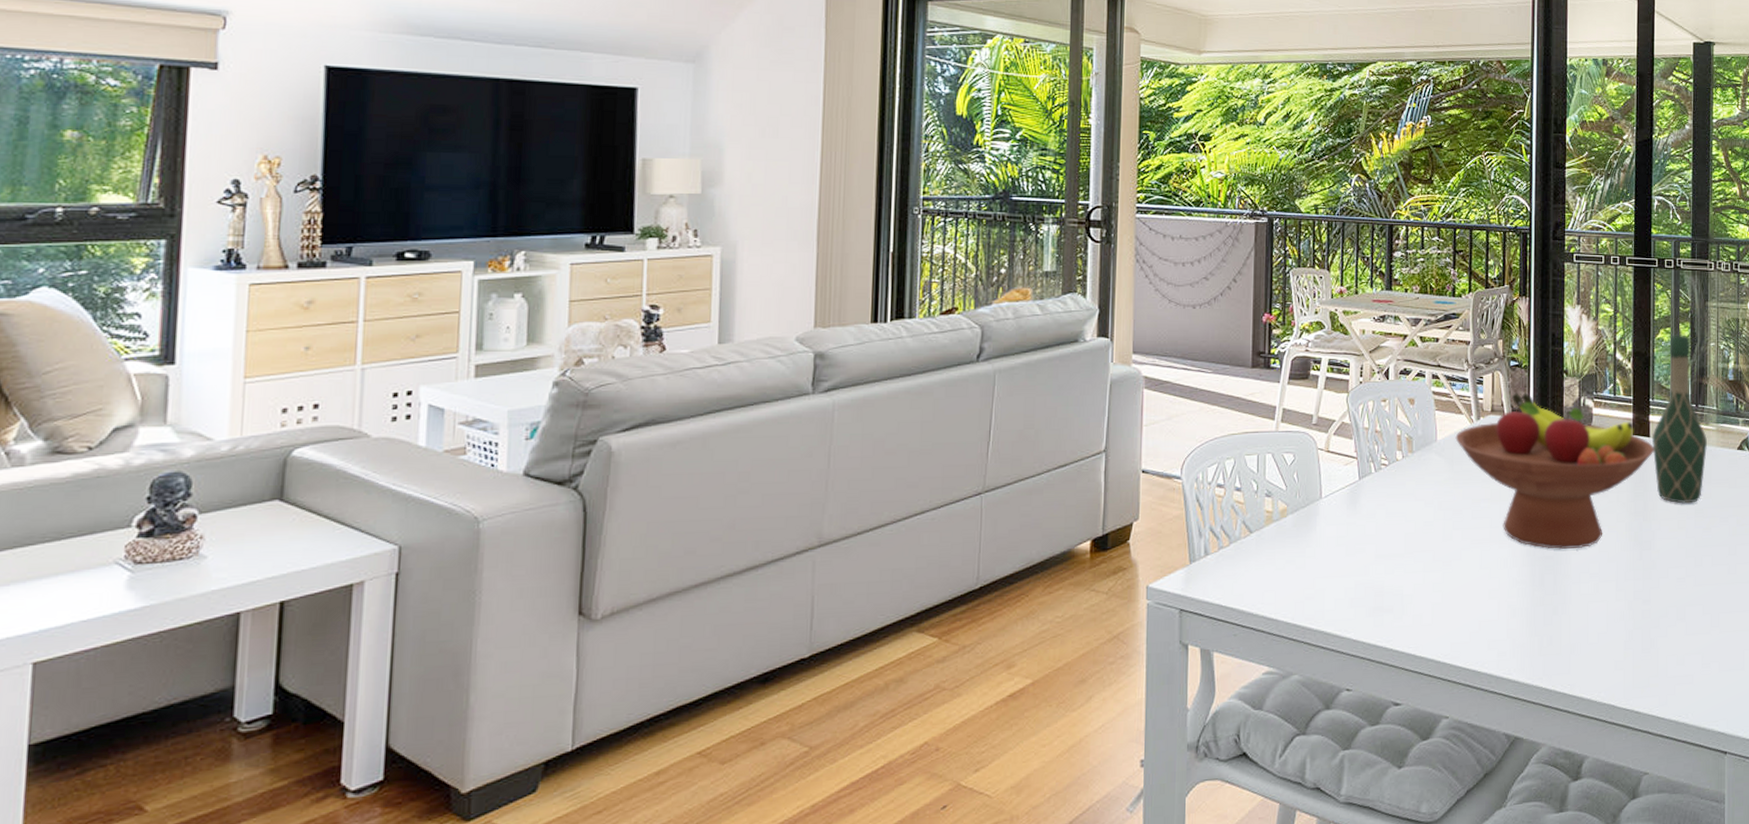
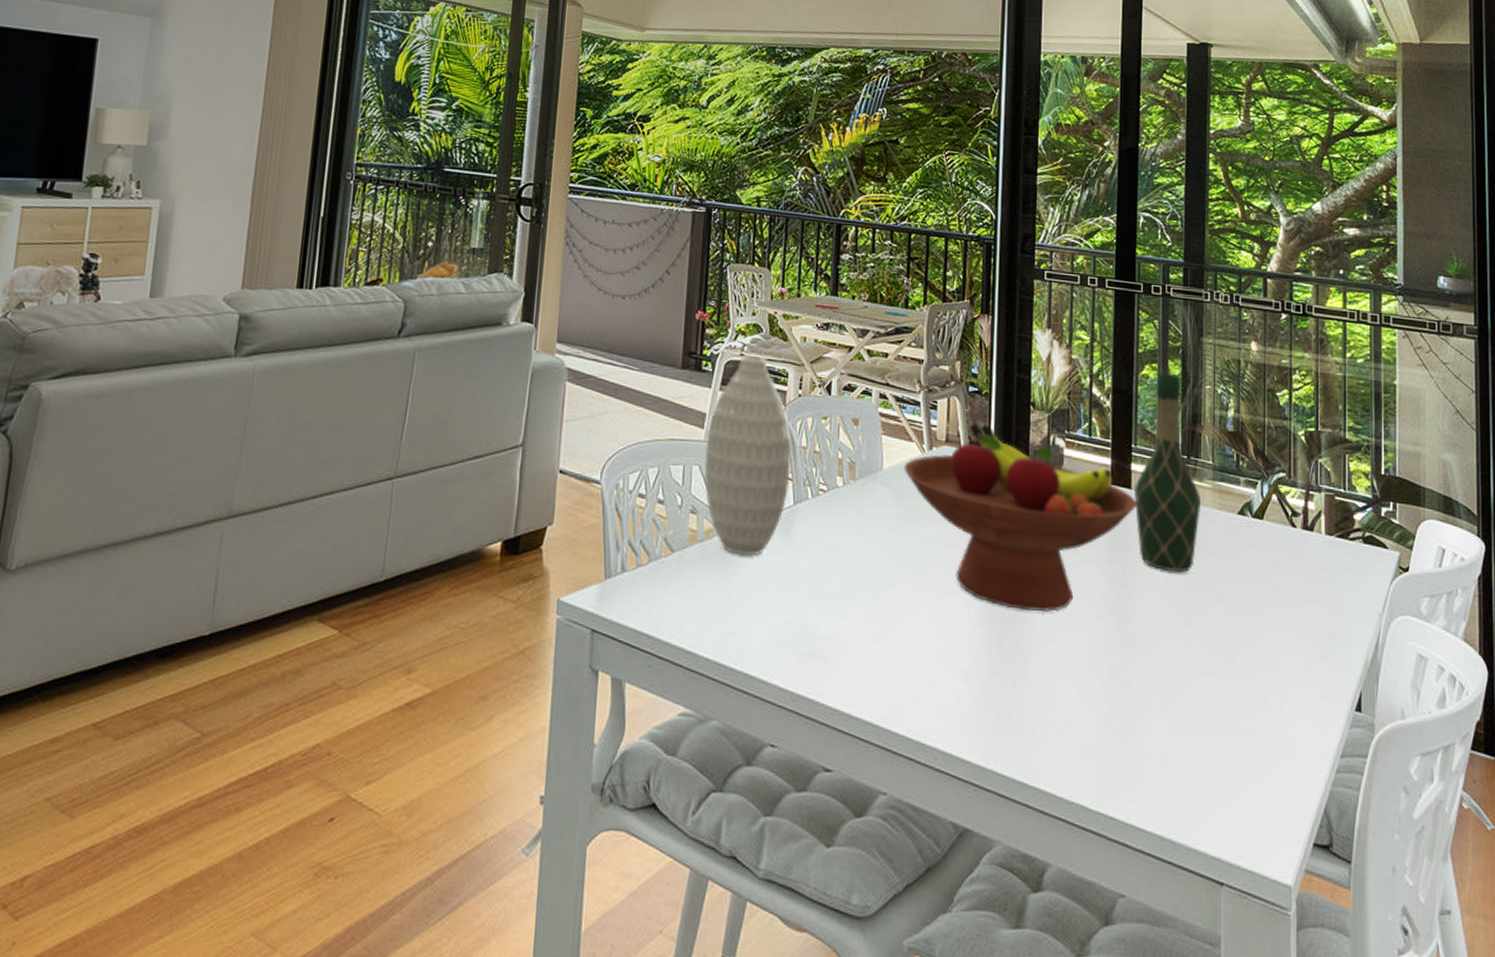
vase: none [1276,351,1355,529] -> present [703,356,791,556]

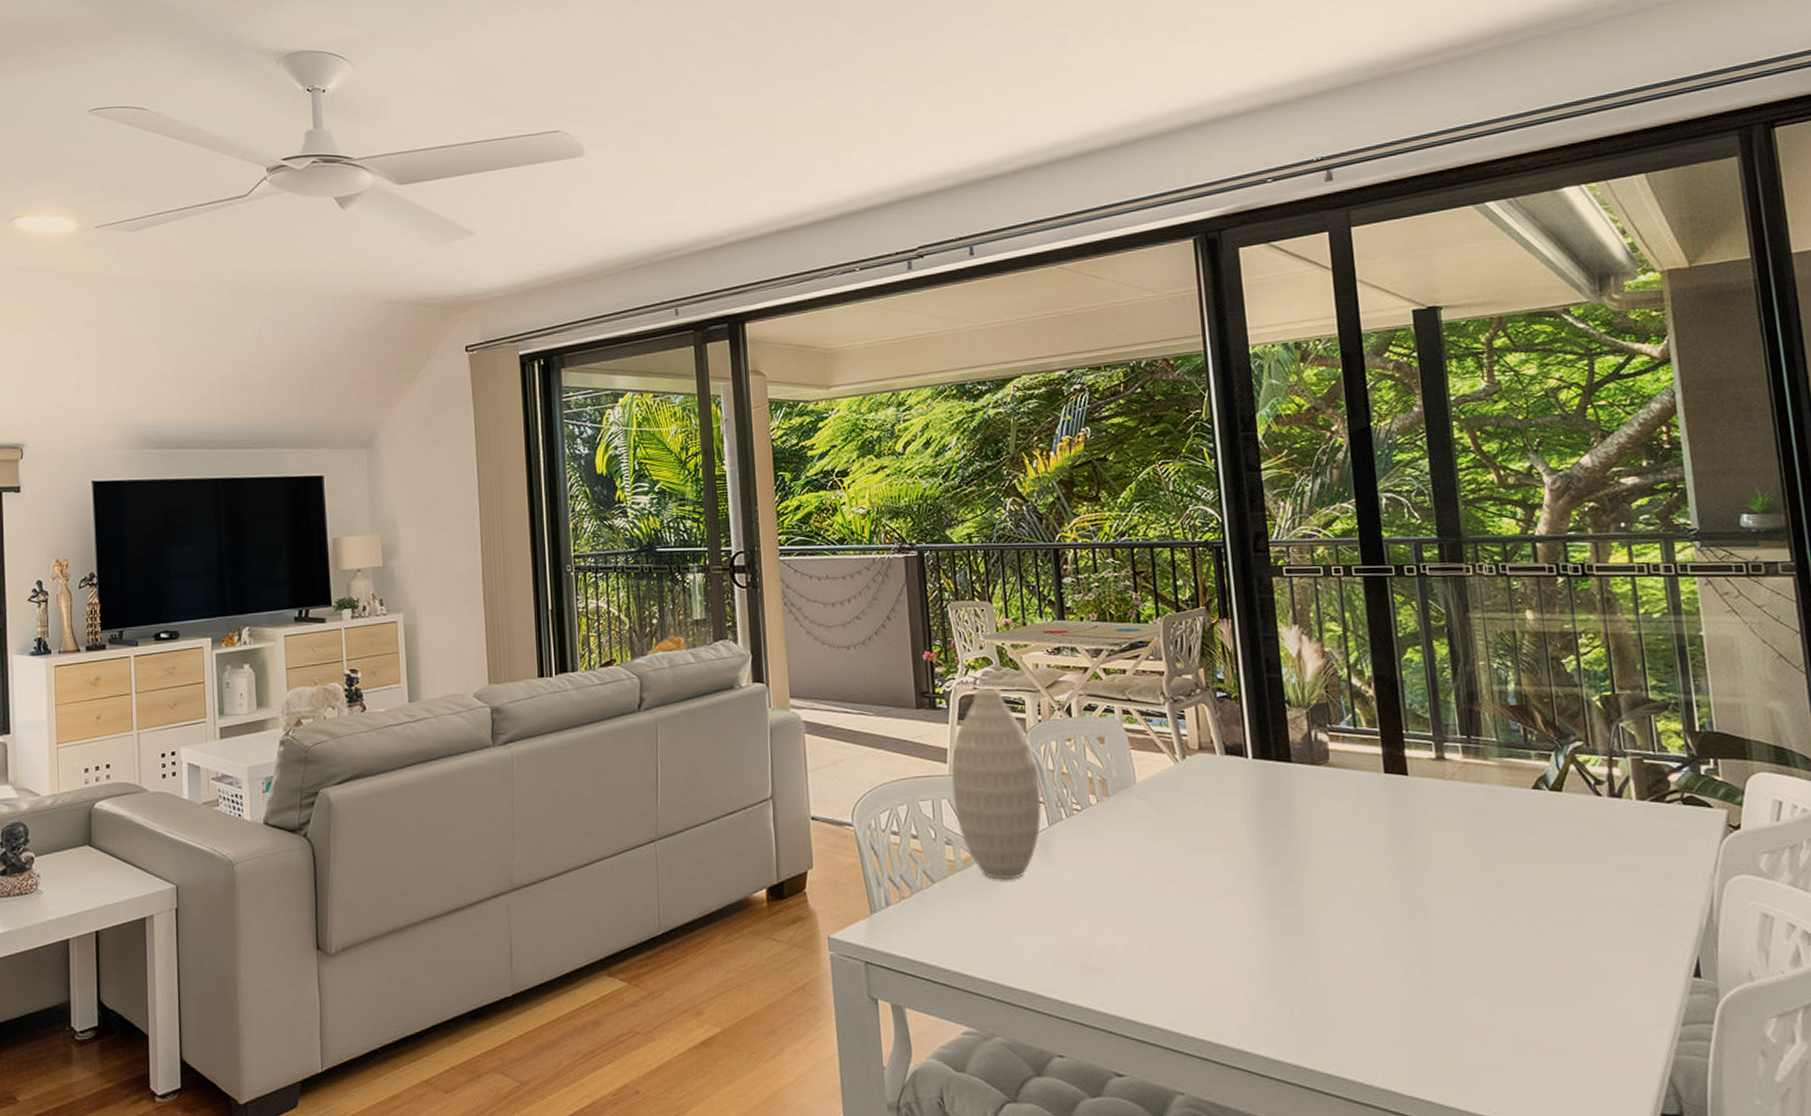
fruit bowl: present [904,423,1137,612] -> none [1158,727,1416,906]
wine bottle: present [1134,372,1201,573] -> none [1411,653,1489,855]

